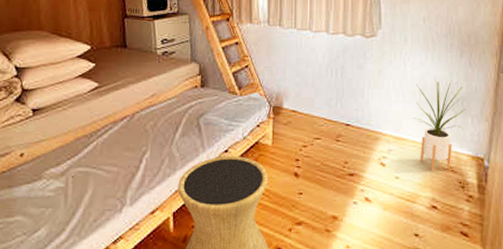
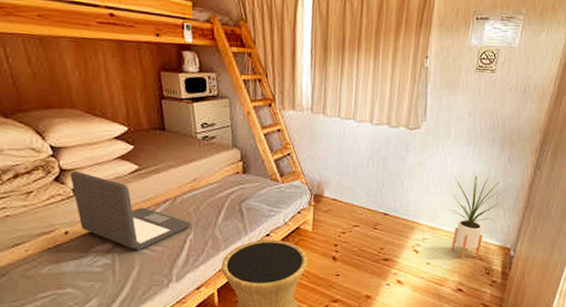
laptop: none [31,90,148,172] -> present [71,170,191,251]

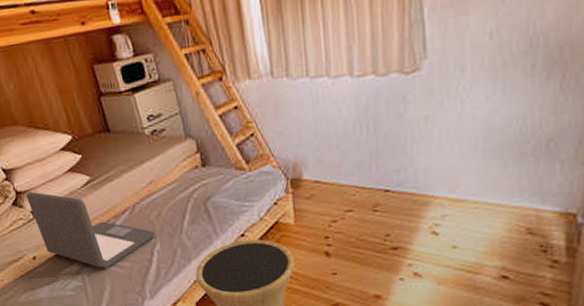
house plant: present [448,172,500,259] -> none [475,114,551,236]

